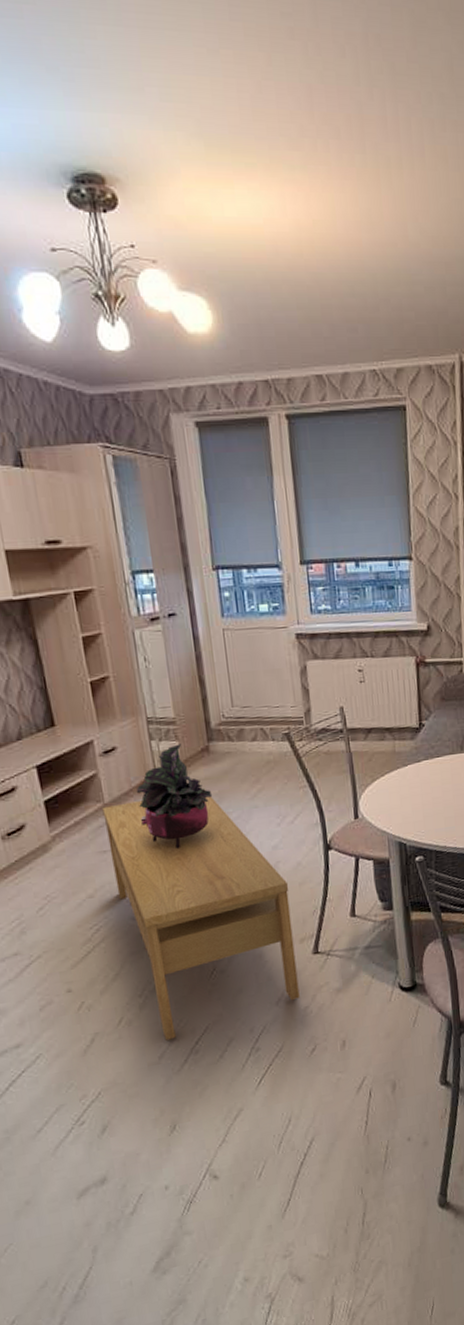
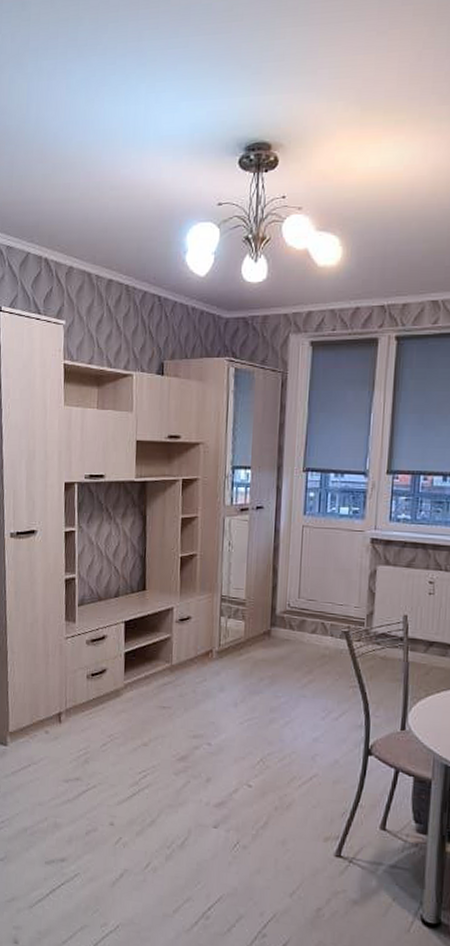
coffee table: present [102,789,300,1040] -> none [167,667,323,898]
potted plant: present [135,744,213,849] -> none [198,624,266,720]

